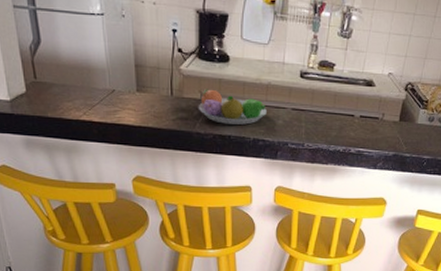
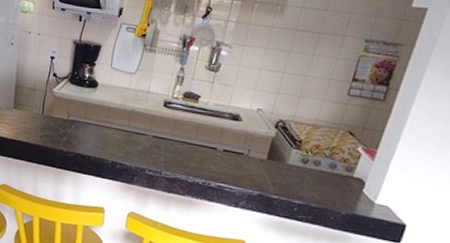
fruit bowl: present [198,89,267,125] -> none [64,110,128,147]

